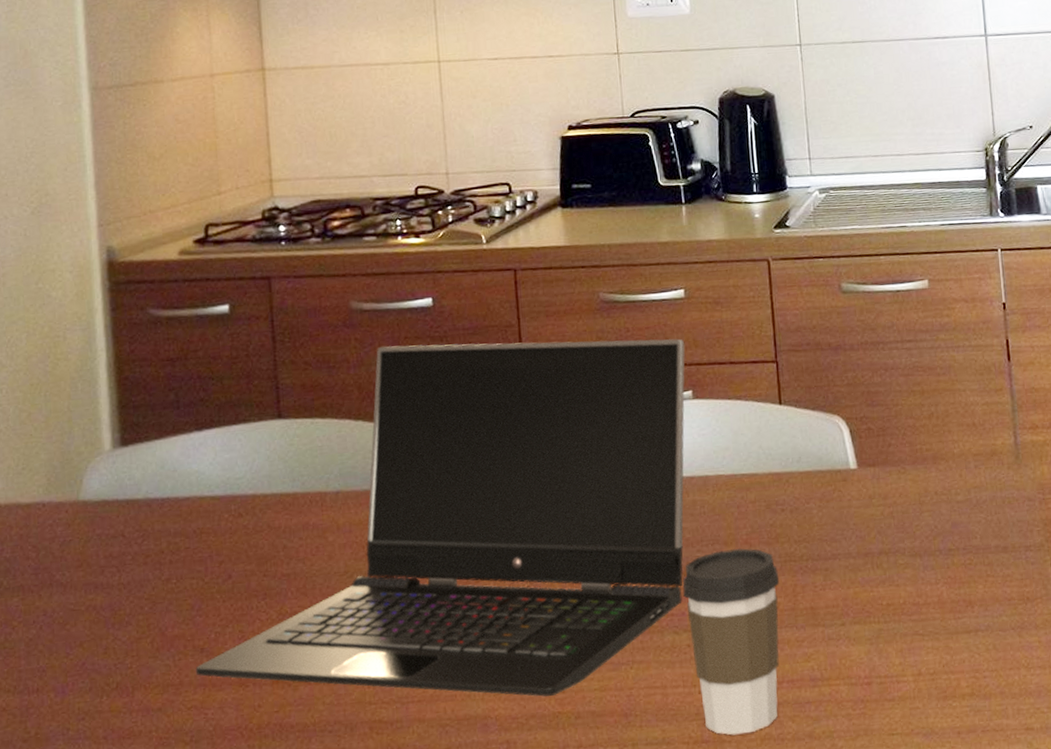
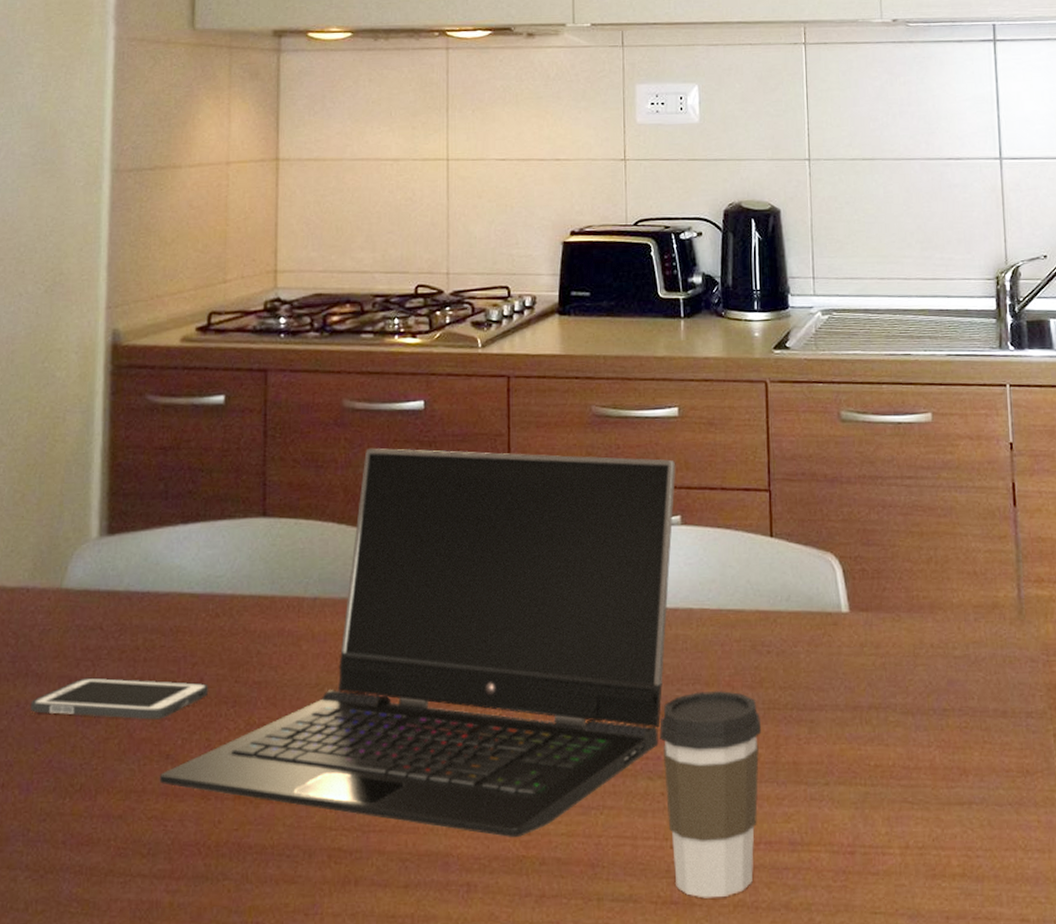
cell phone: none [58,579,238,620] -> present [31,677,209,720]

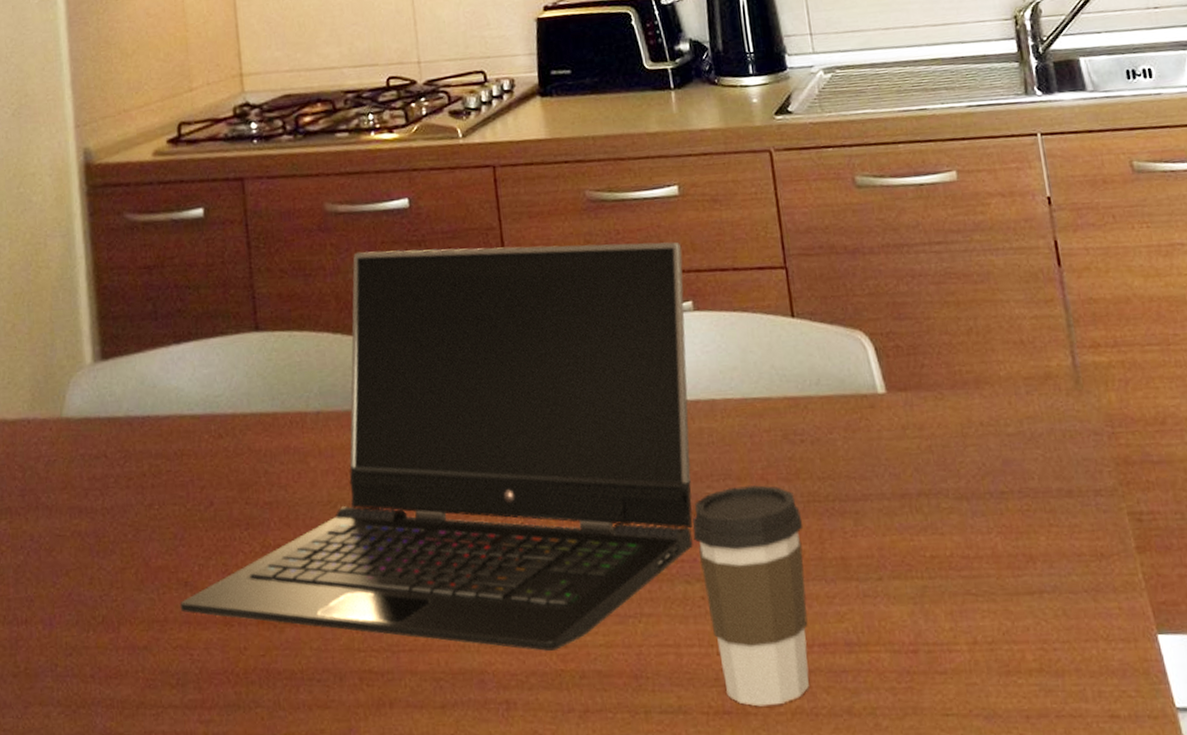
cell phone: present [31,677,209,720] -> none [44,506,221,548]

